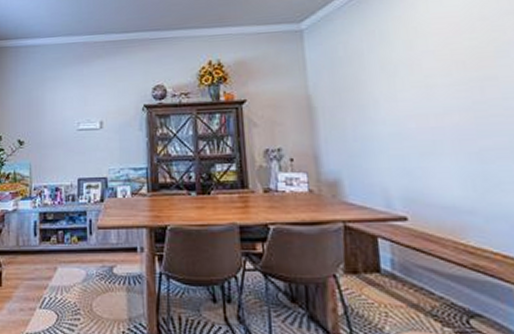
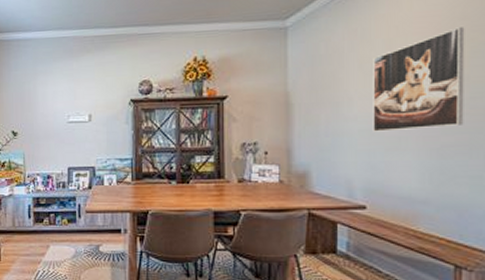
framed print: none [394,27,500,136] -> present [373,27,465,132]

